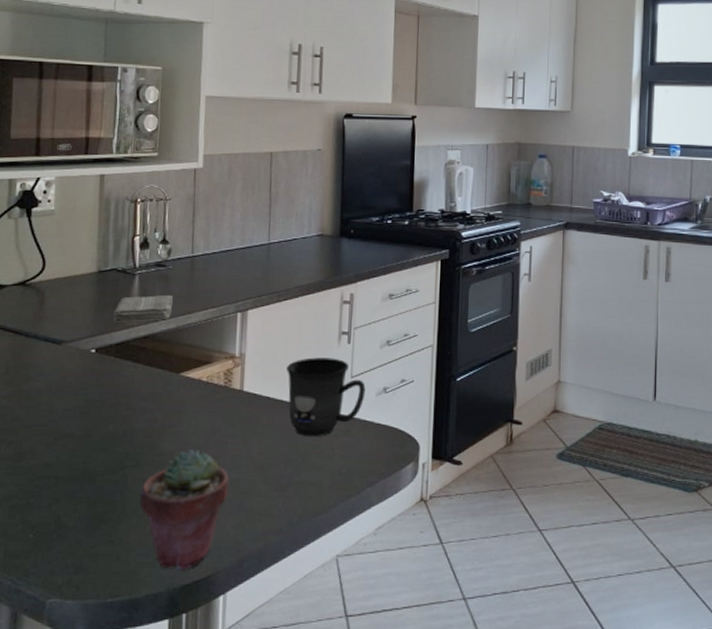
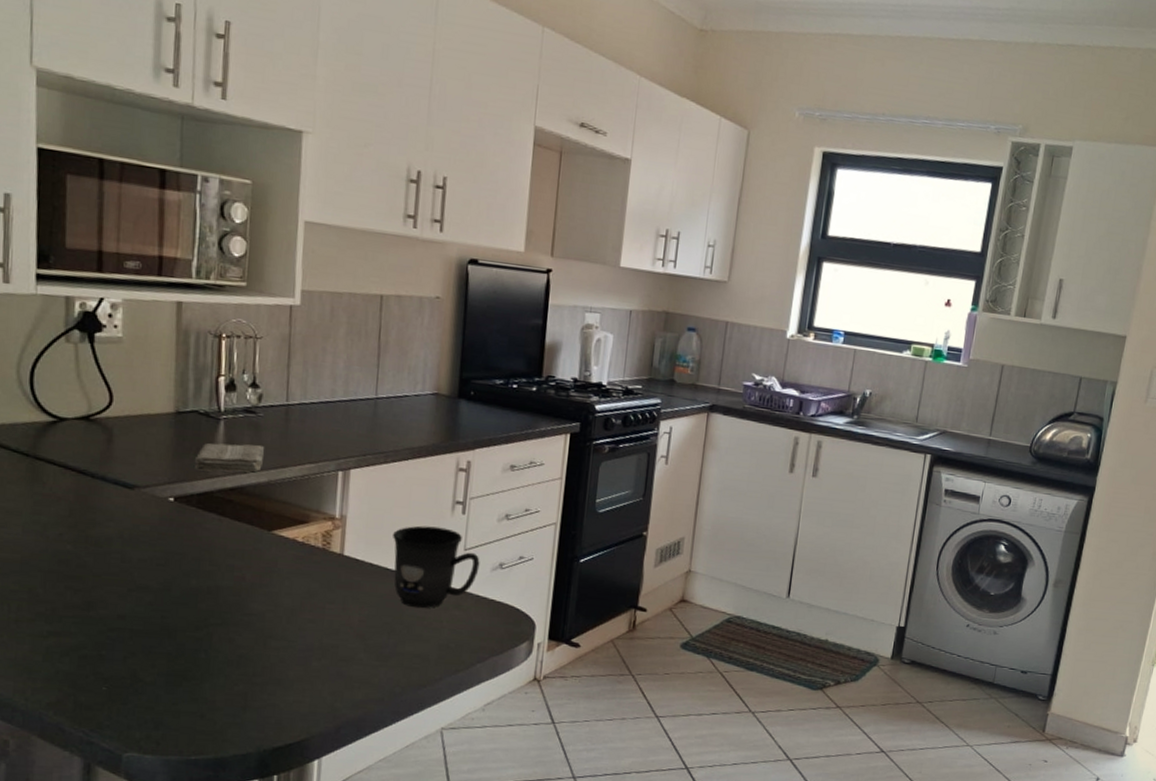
potted succulent: present [139,450,230,571] -> none [226,612,327,733]

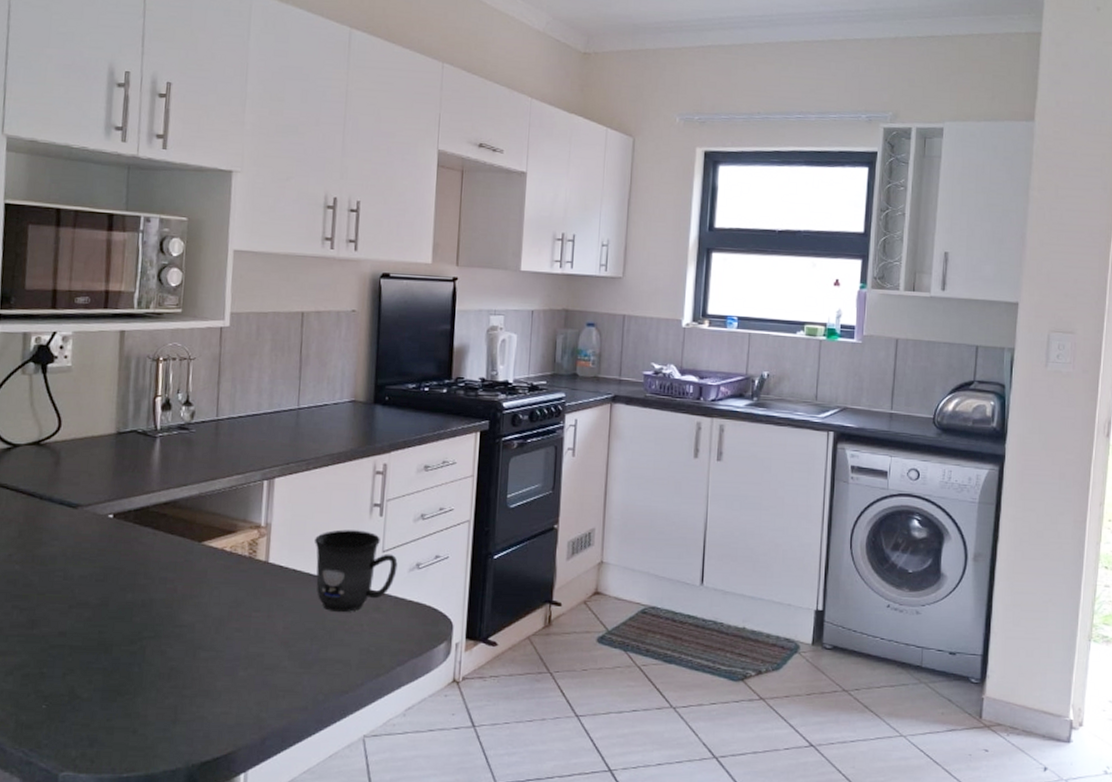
washcloth: present [195,443,264,473] -> none [133,459,196,488]

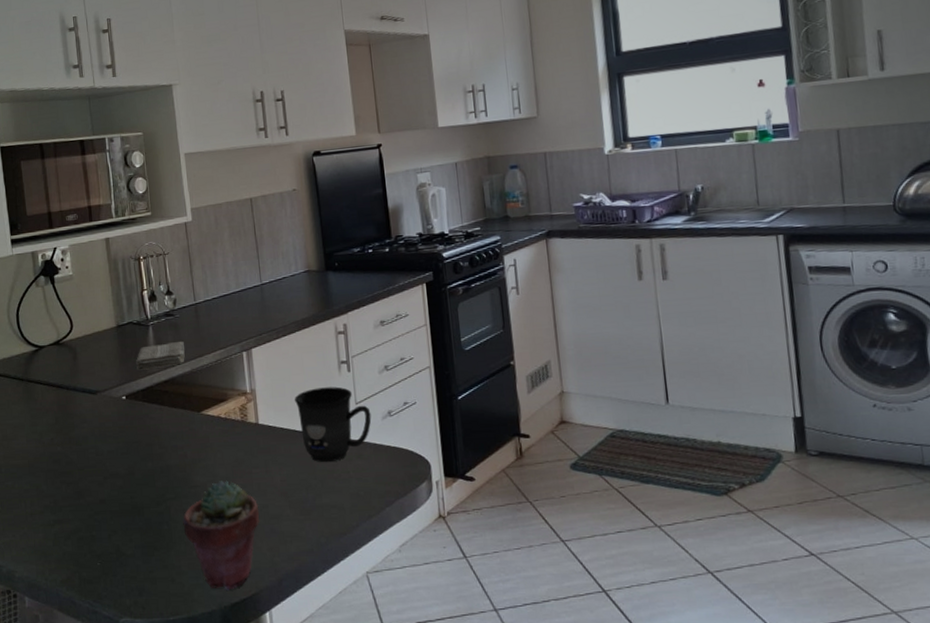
washcloth: none [133,459,196,488] -> present [136,341,185,370]
potted succulent: none [158,622,253,747] -> present [182,480,259,590]

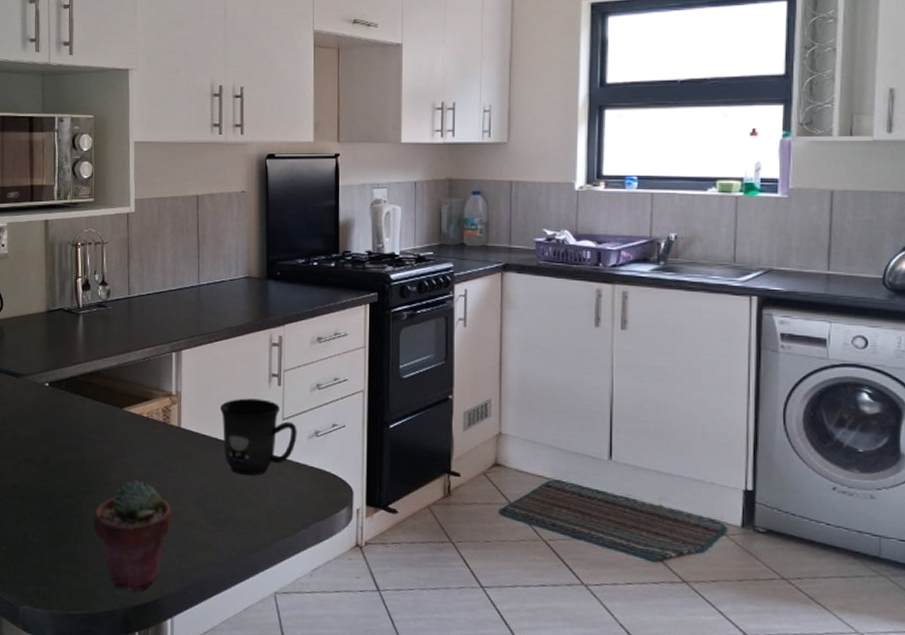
washcloth: present [136,341,185,370] -> none [63,333,113,359]

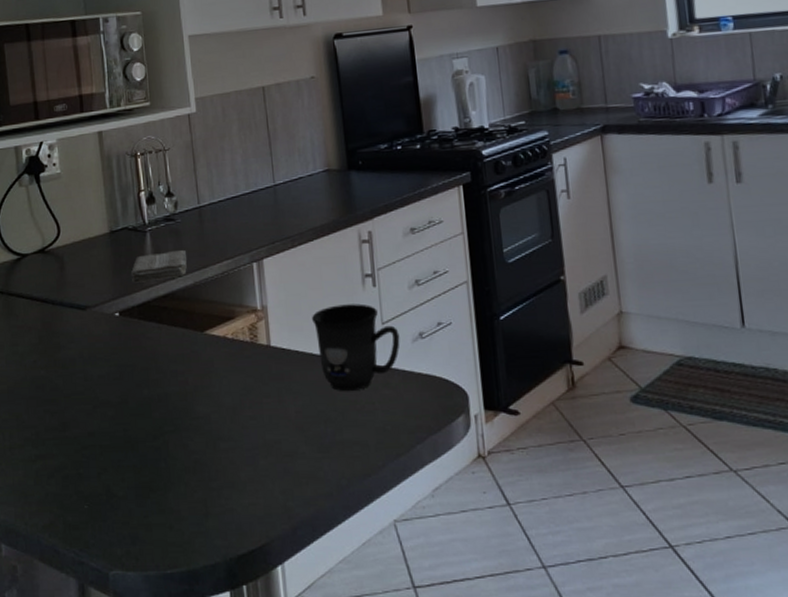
washcloth: none [63,333,113,359] -> present [131,249,187,283]
potted succulent: present [93,480,172,592] -> none [182,411,271,540]

